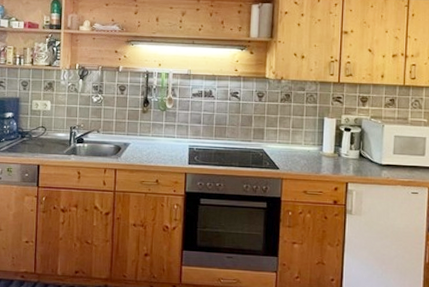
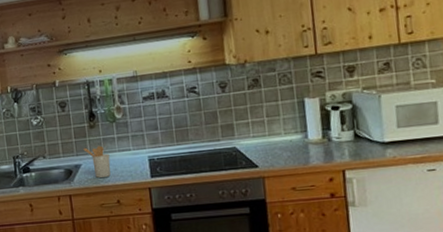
utensil holder: none [134,129,156,158] -> present [83,145,111,178]

